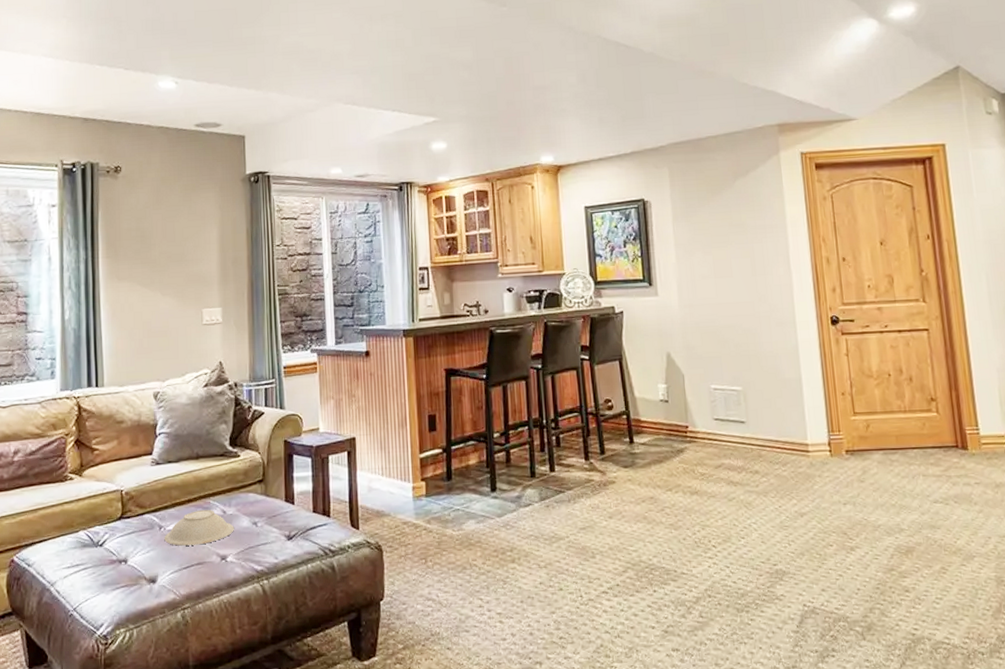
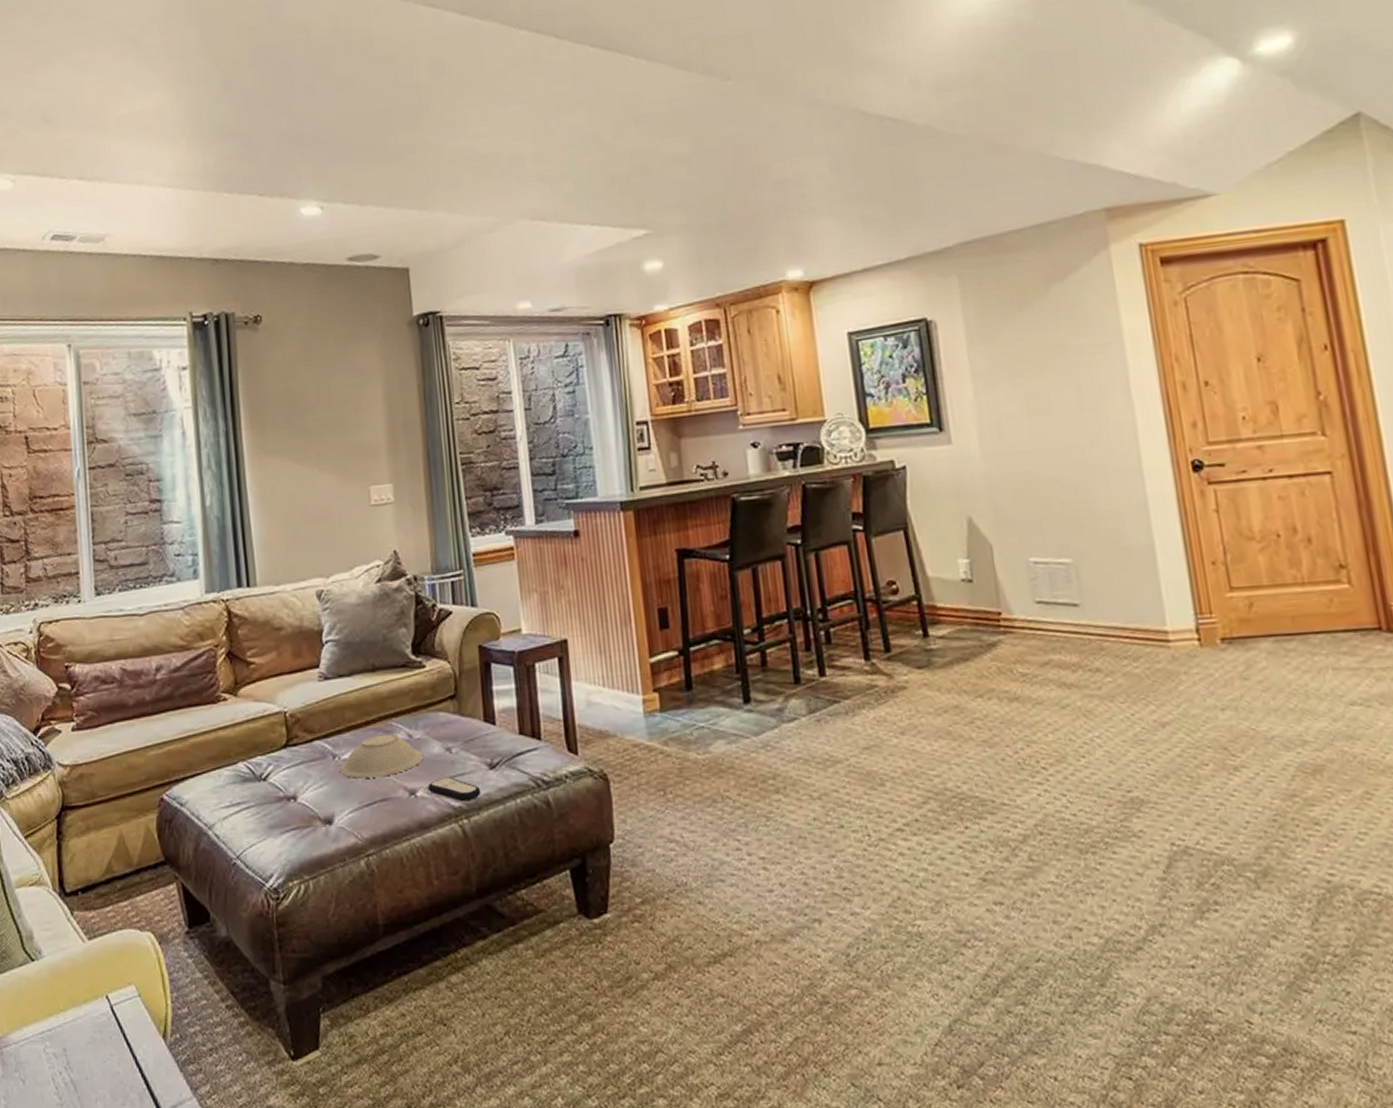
remote control: none [236,545,280,566] -> present [427,776,481,802]

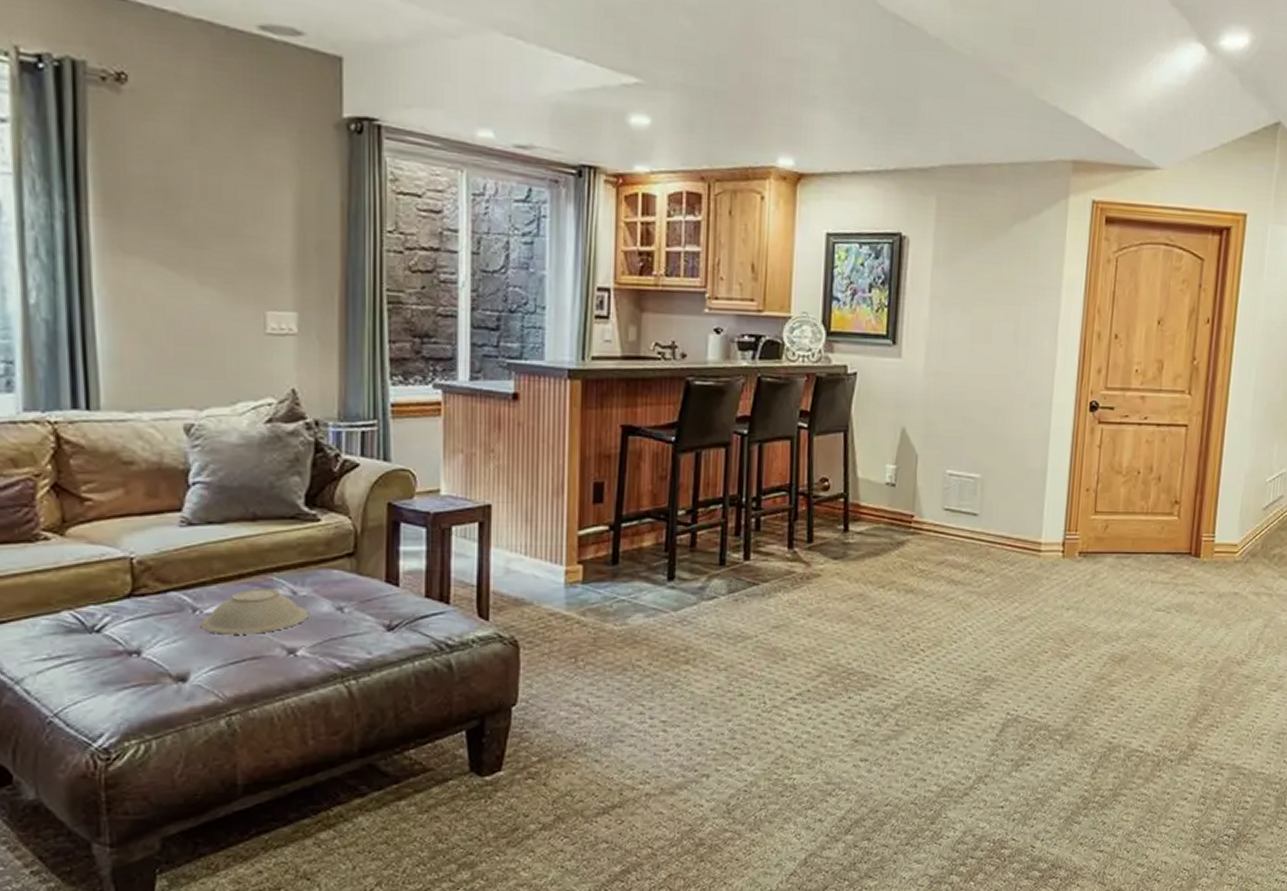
remote control: present [427,776,481,802] -> none [311,636,375,663]

